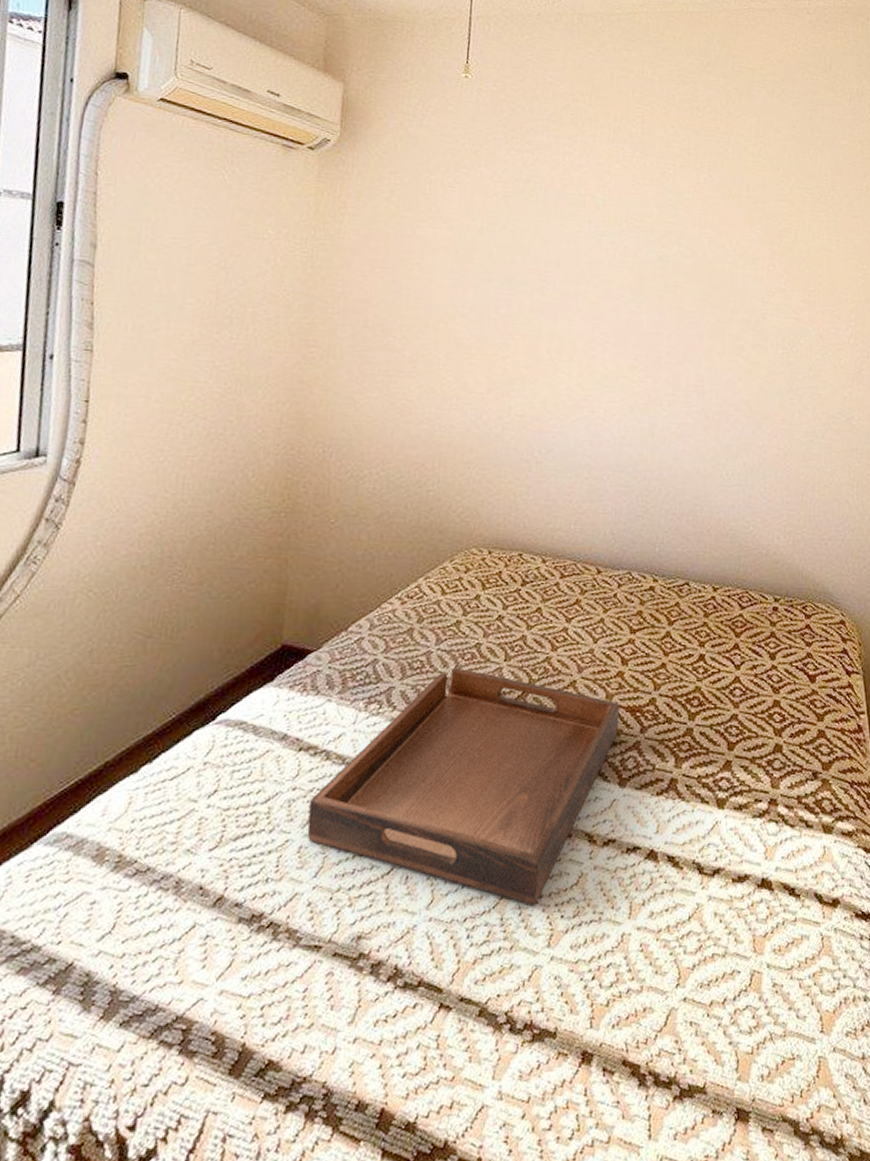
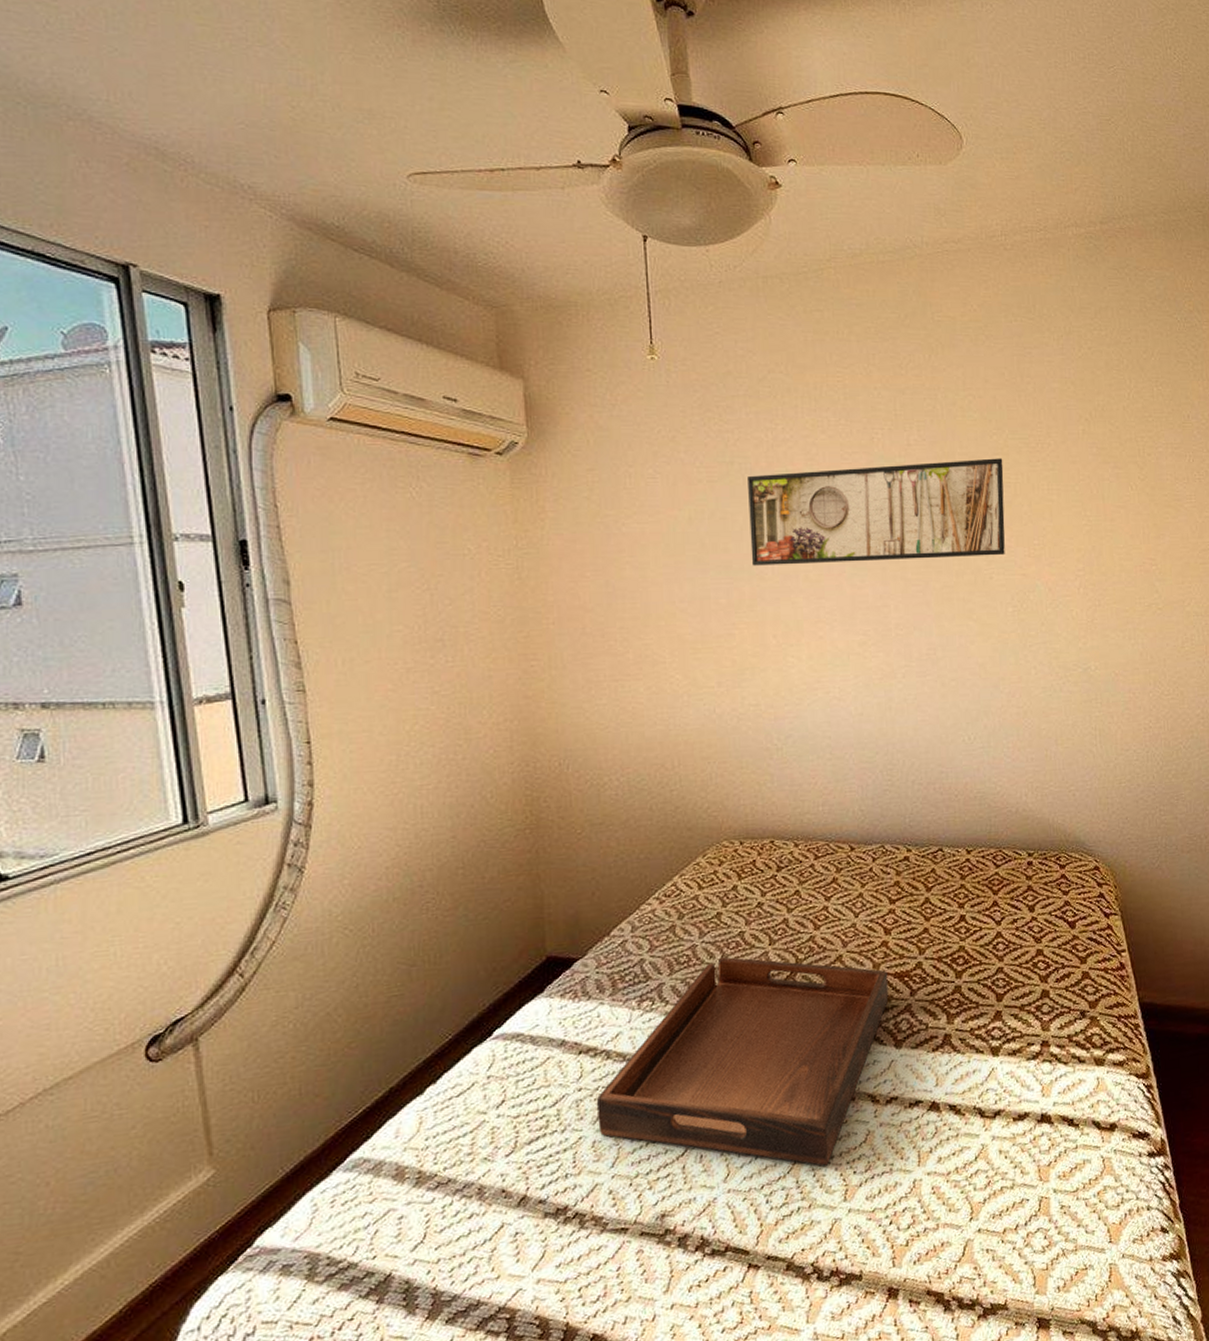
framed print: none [534,194,787,298] -> present [748,458,1005,566]

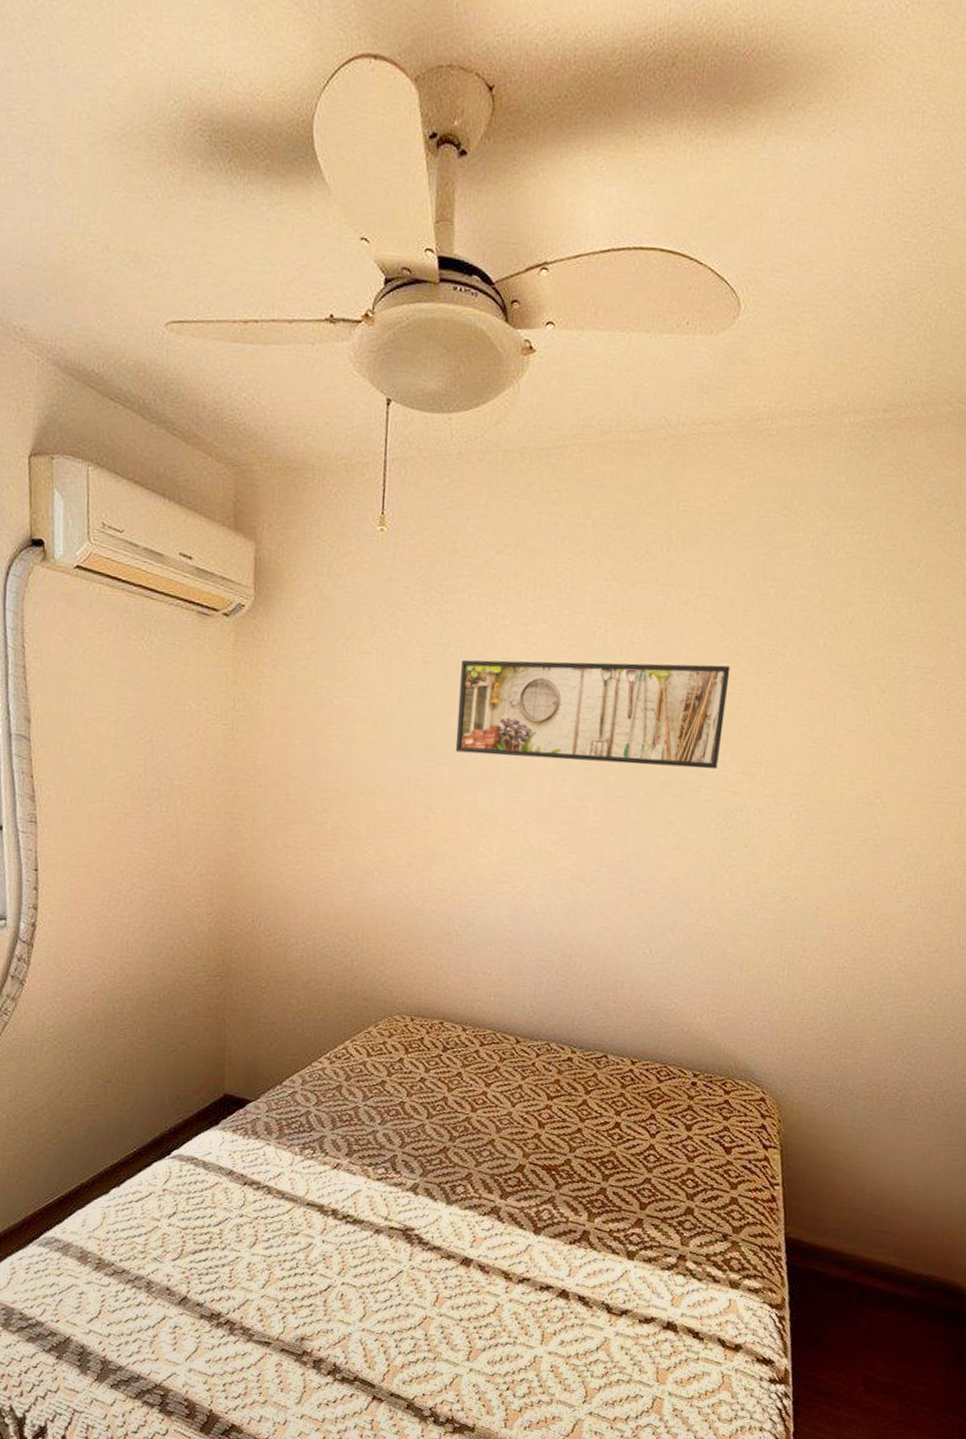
serving tray: present [597,956,889,1166] -> none [254,1121,536,1326]

